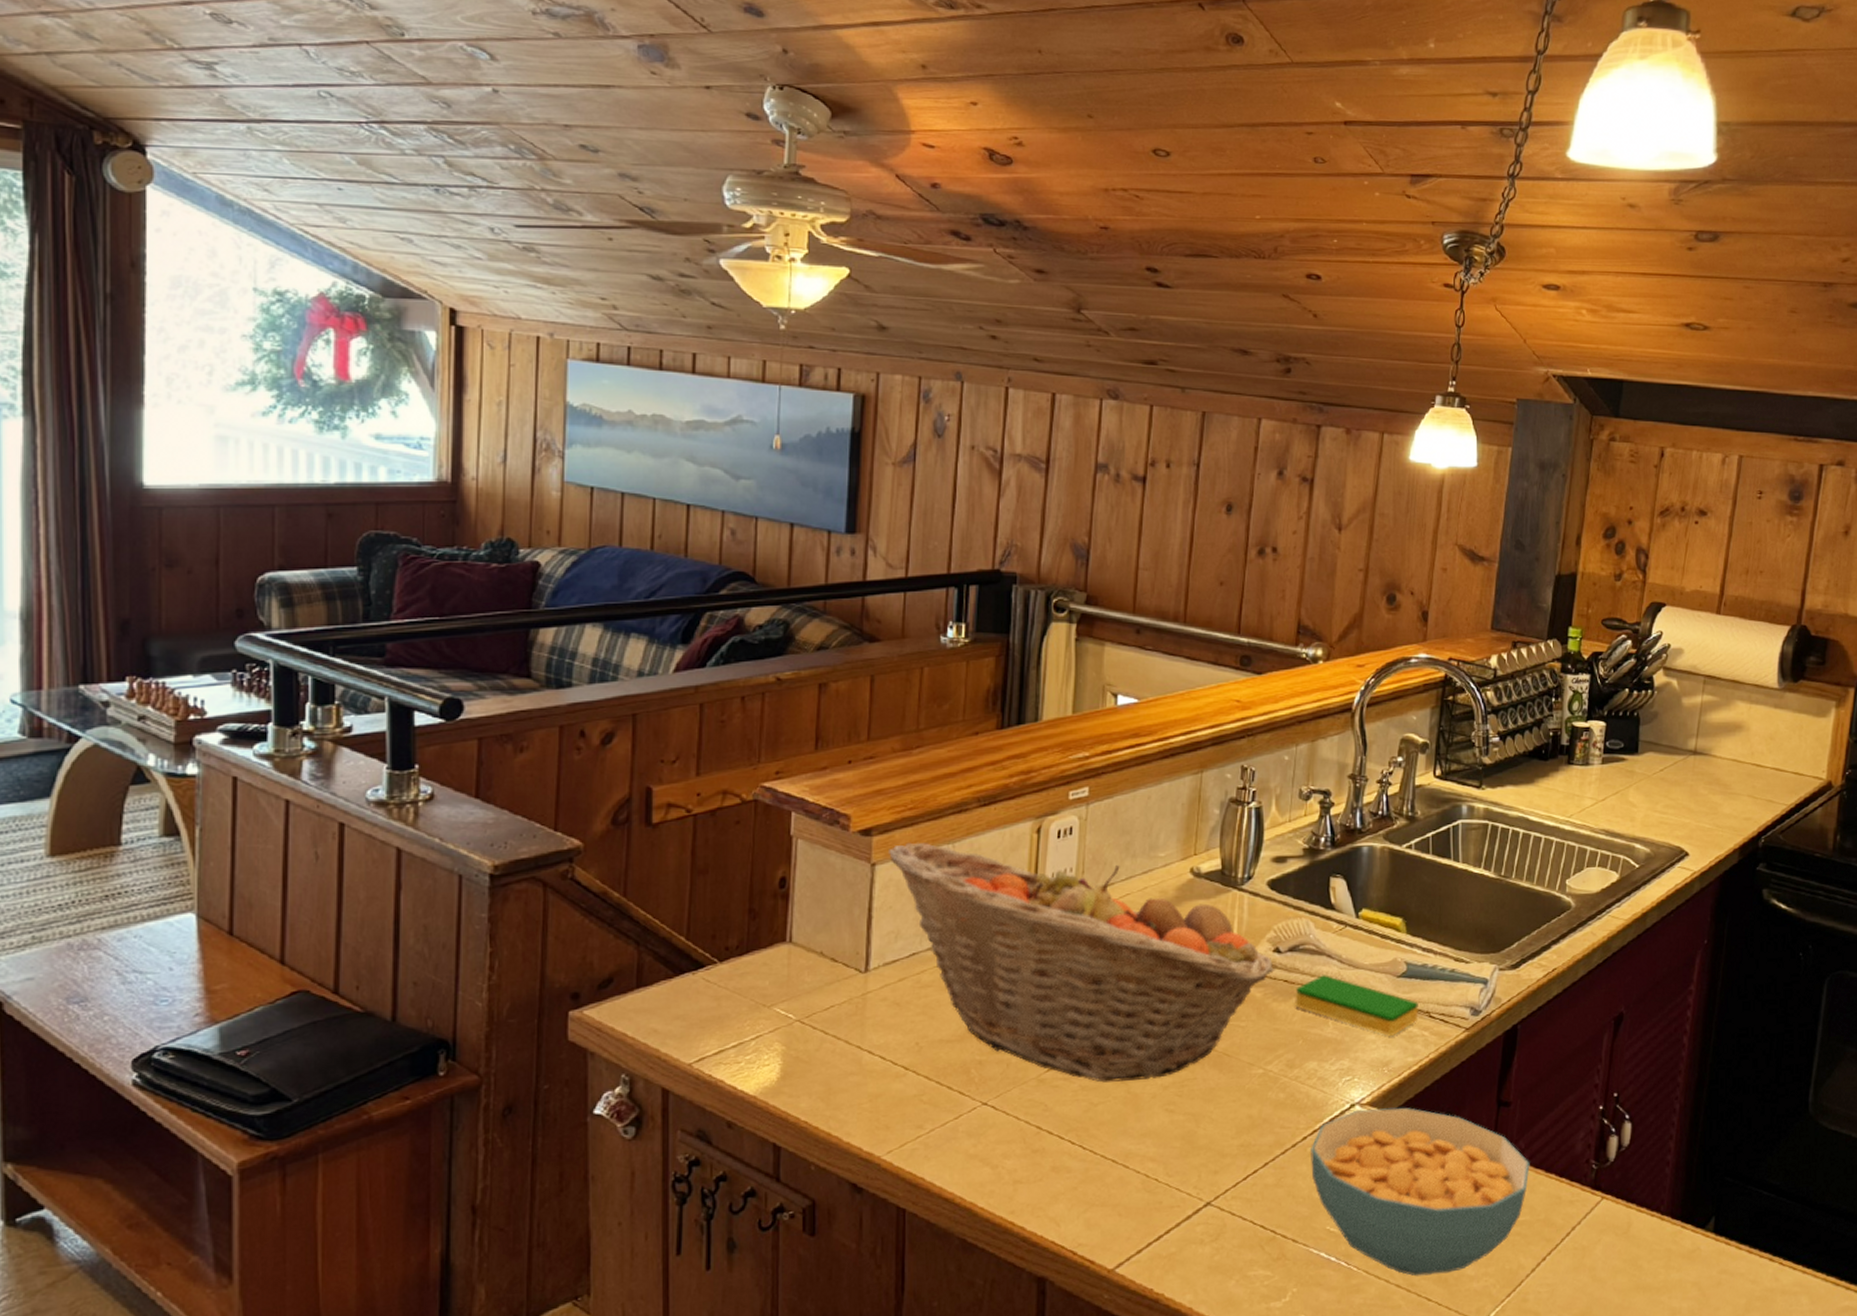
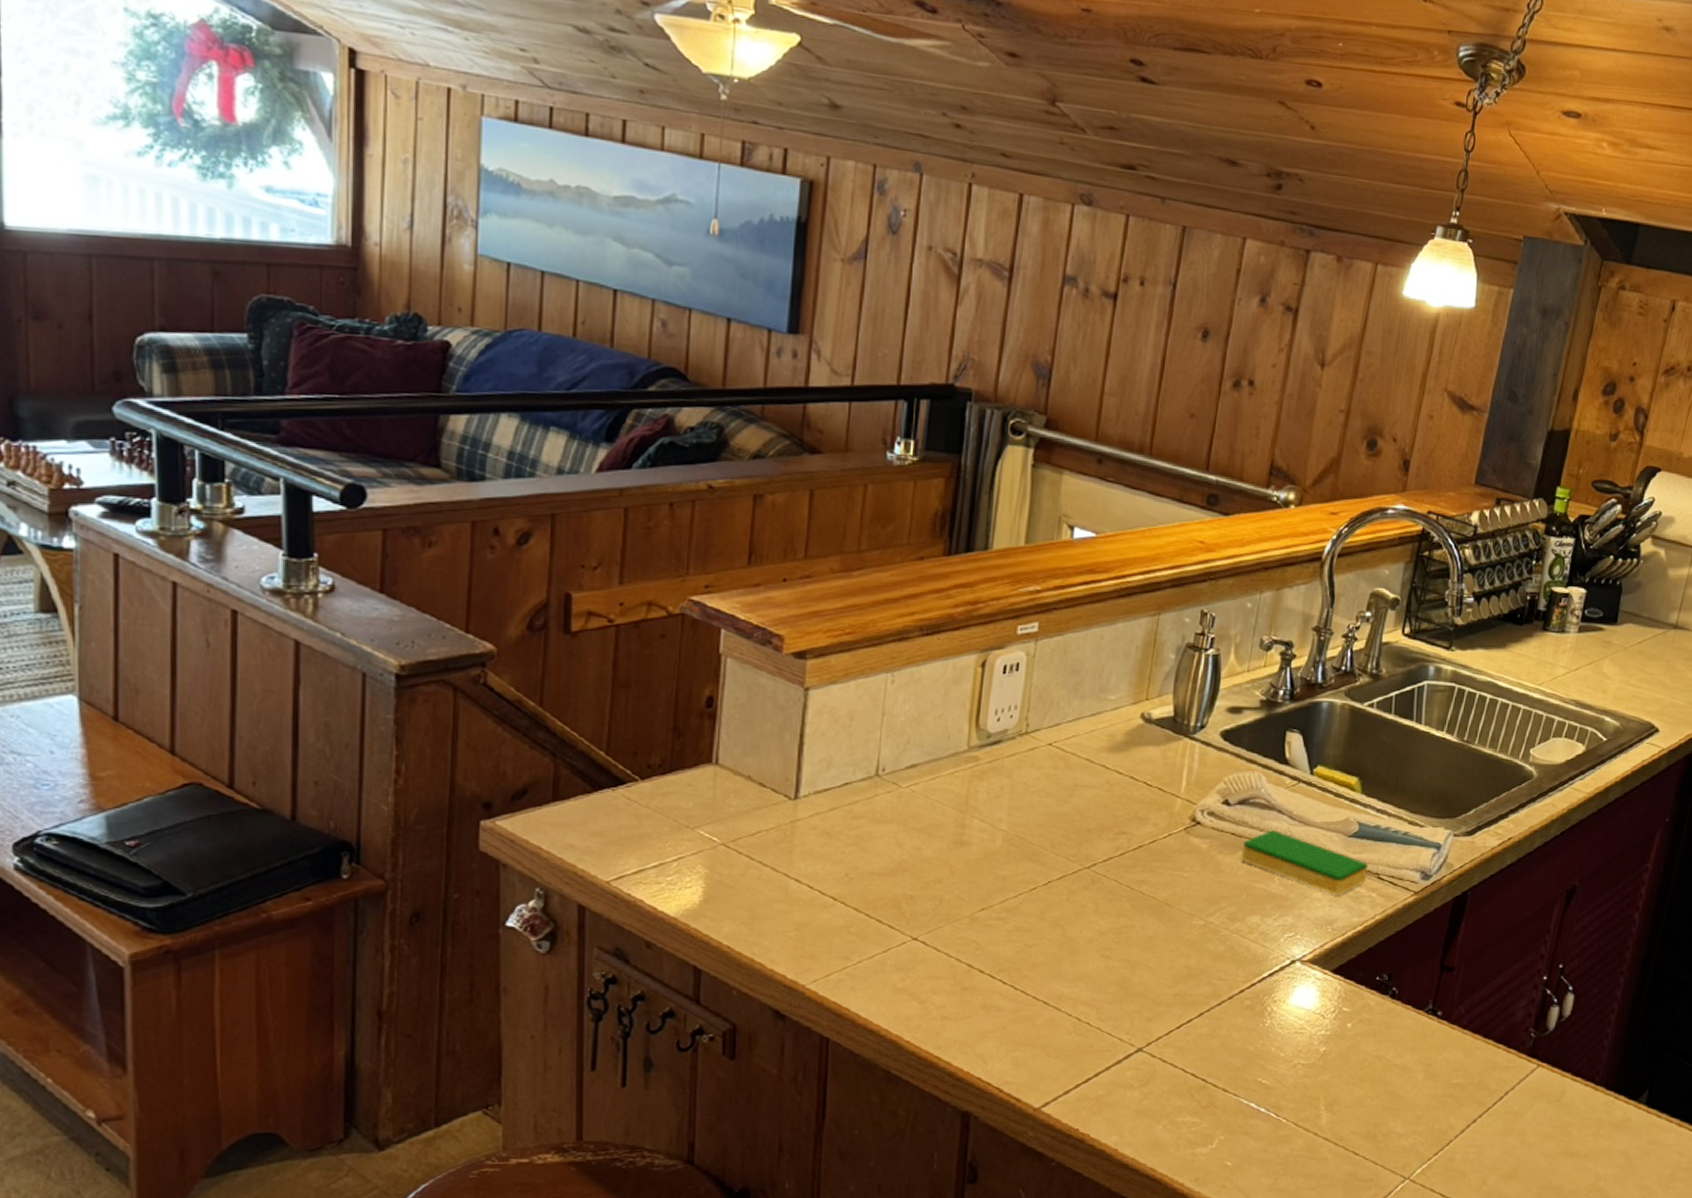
fruit basket: present [887,842,1275,1083] -> none [822,668,1223,925]
cereal bowl: present [1311,1107,1530,1277] -> none [1246,966,1469,1131]

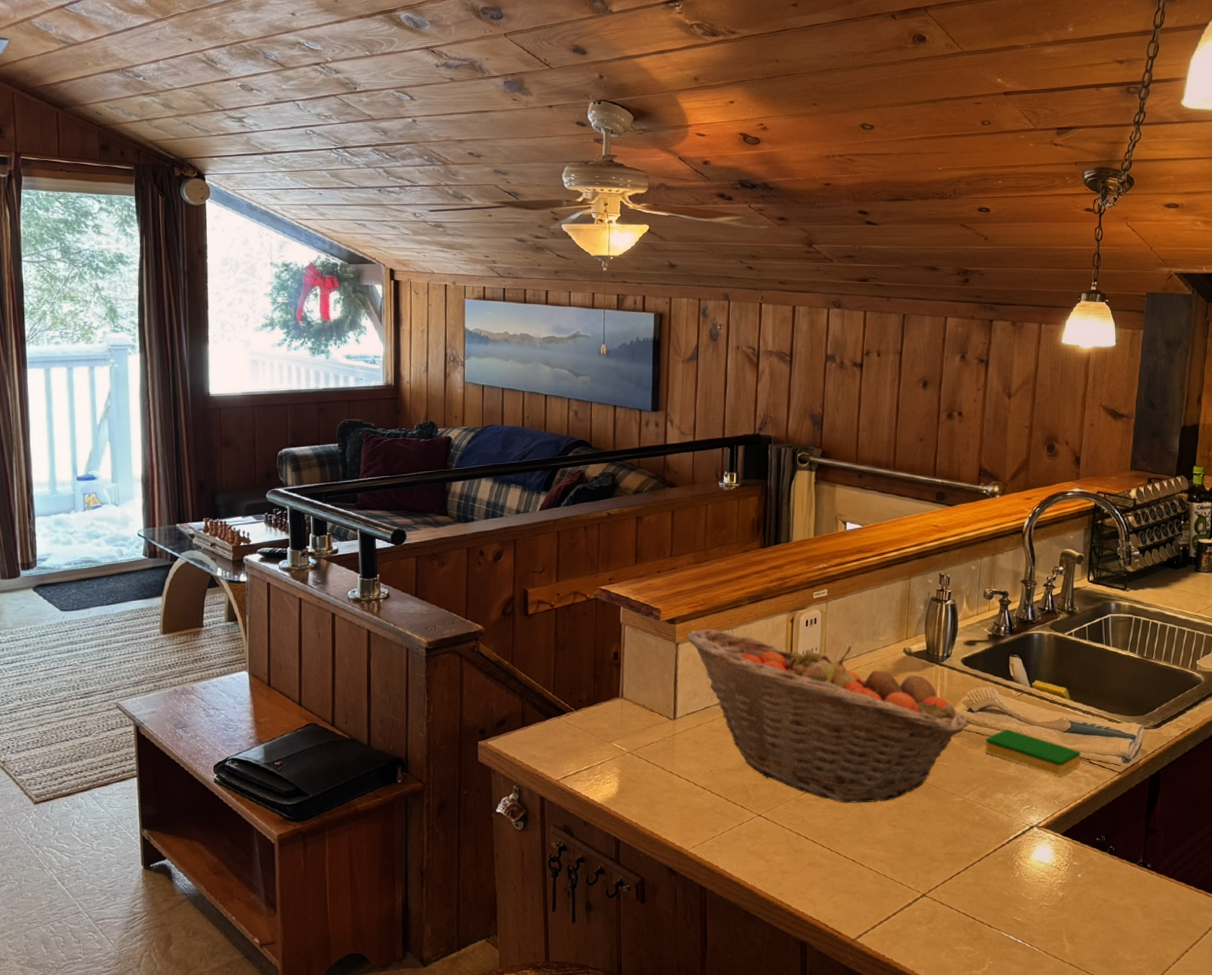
fruit basket: none [822,668,1223,925] -> present [686,628,969,803]

